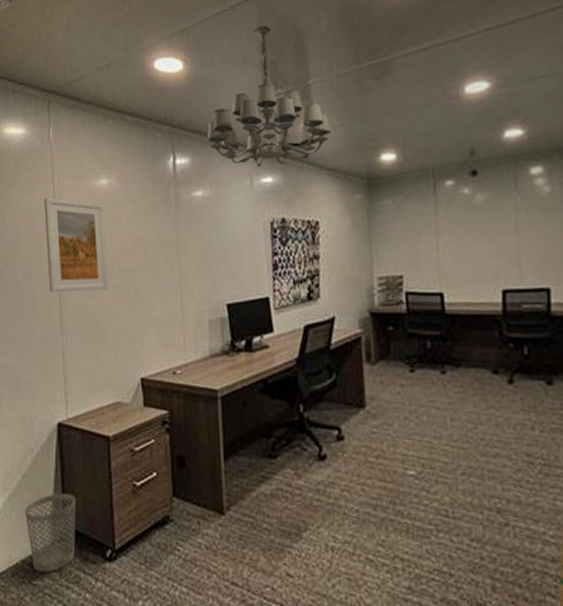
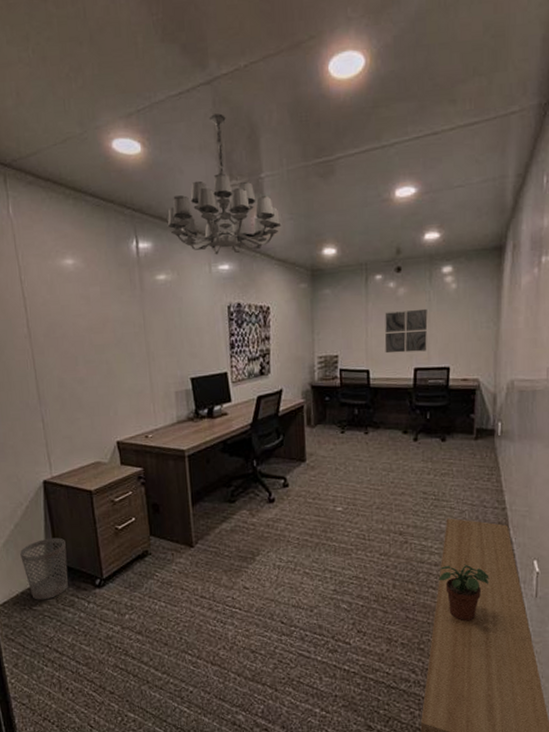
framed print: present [44,197,109,292] -> none [10,275,82,366]
wall art: none [459,217,518,273] -> present [384,308,428,354]

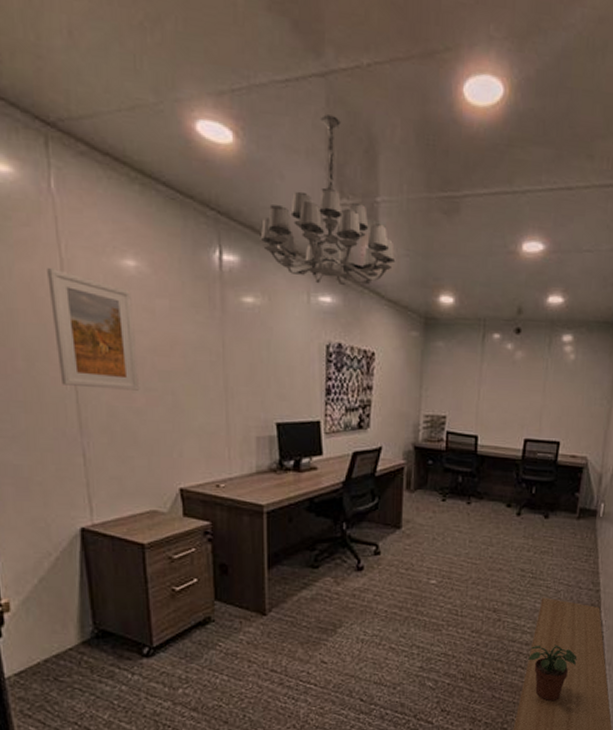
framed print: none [10,275,82,366] -> present [47,268,140,391]
wastebasket: present [19,537,68,600] -> none [43,597,108,670]
wall art: present [384,308,428,354] -> none [496,375,543,422]

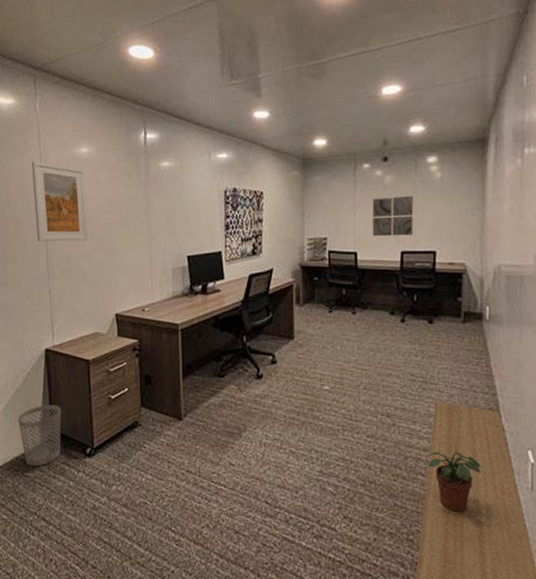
wastebasket: none [43,597,108,670] -> present [17,405,61,466]
chandelier: present [261,114,396,285] -> none [174,24,276,145]
wall art: none [496,375,543,422] -> present [372,195,414,237]

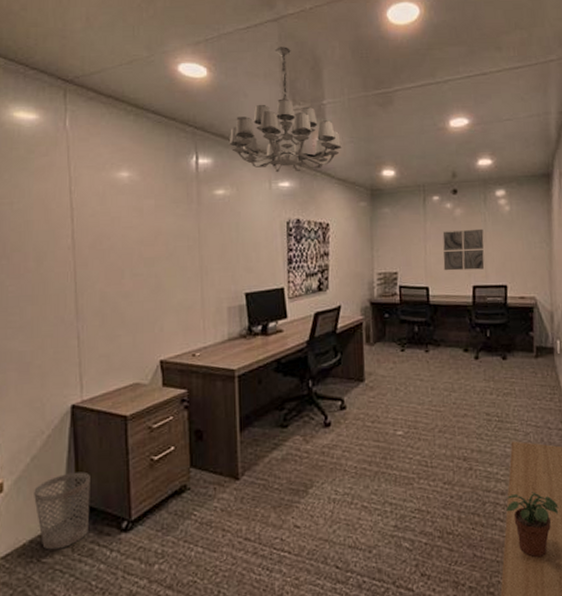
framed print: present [32,161,89,242] -> none [58,186,128,279]
chandelier: none [174,24,276,145] -> present [230,47,342,173]

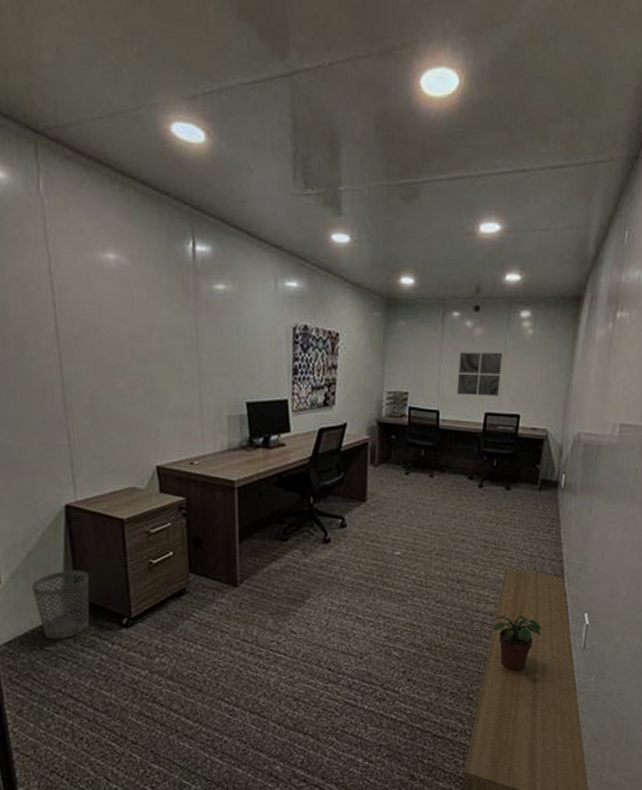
chandelier: present [230,47,342,173] -> none [231,112,358,270]

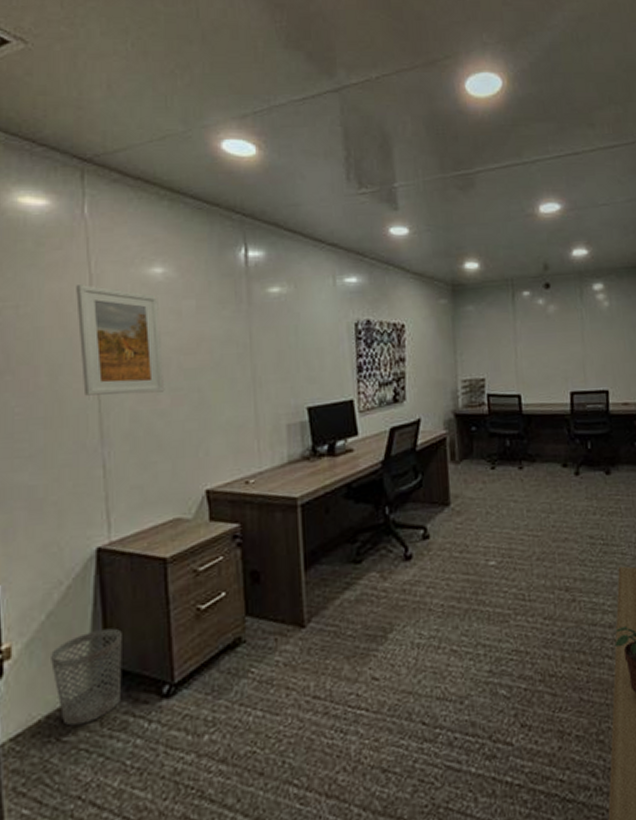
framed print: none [36,264,120,375] -> present [76,285,165,396]
wall art: present [457,352,503,396] -> none [535,327,583,376]

